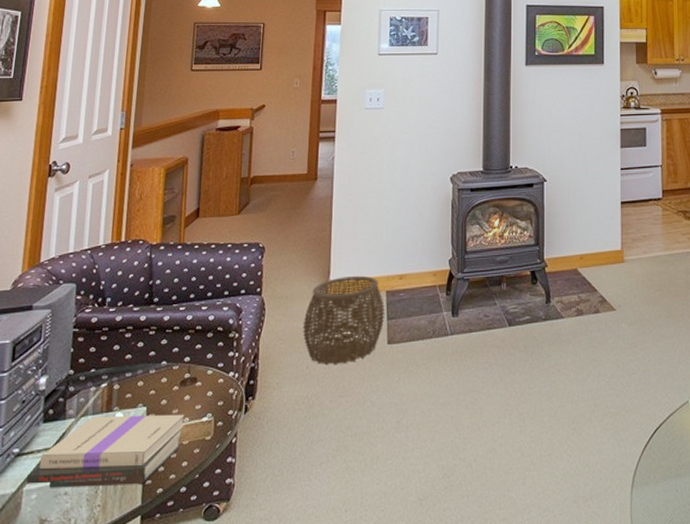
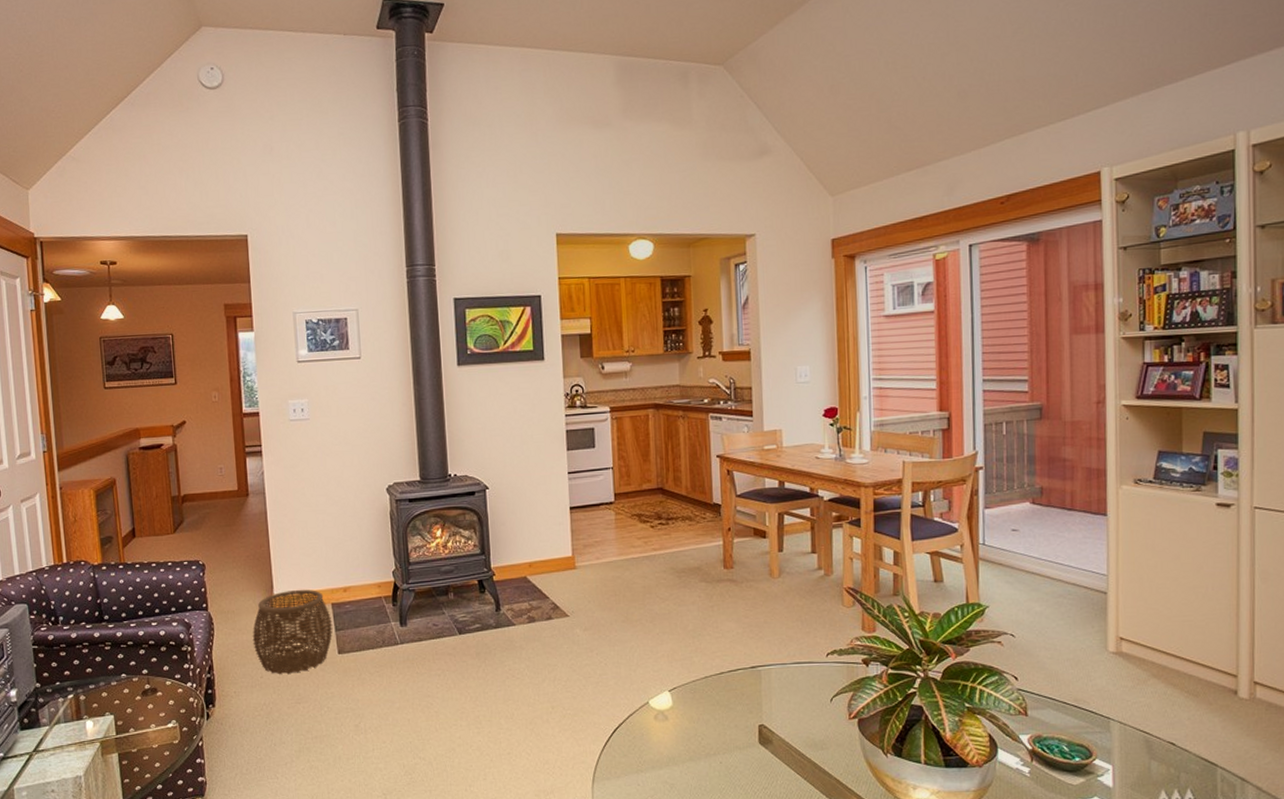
books: present [26,414,185,488] -> none [14,721,152,786]

